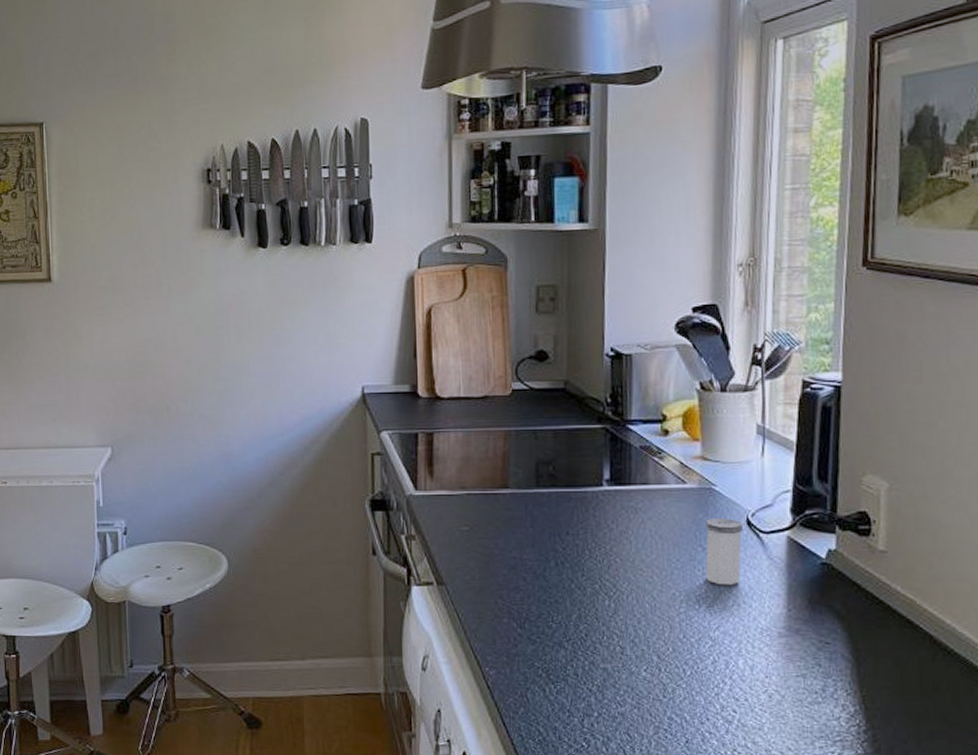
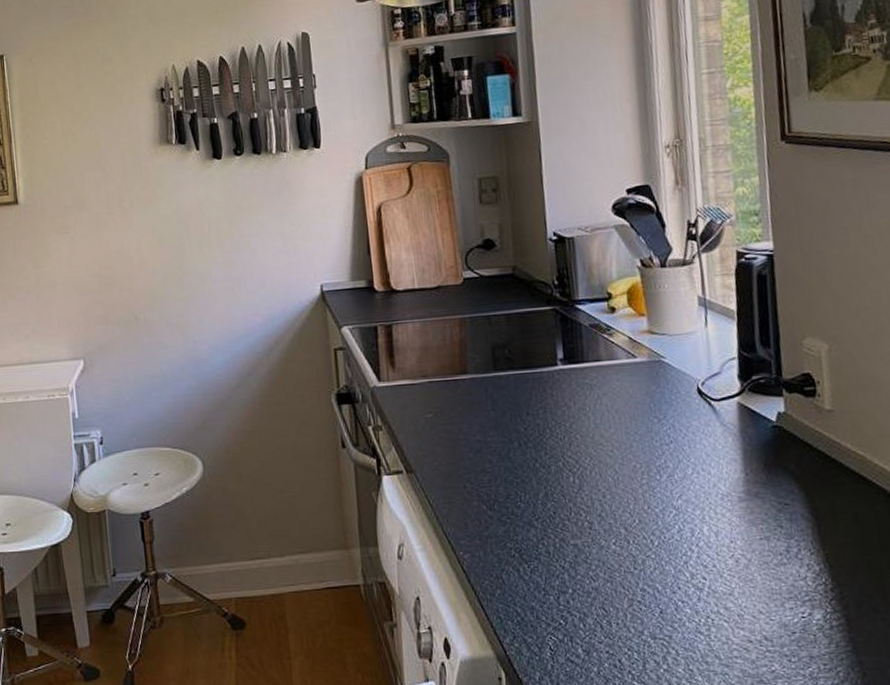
salt shaker: present [705,519,742,586] -> none [658,389,697,455]

